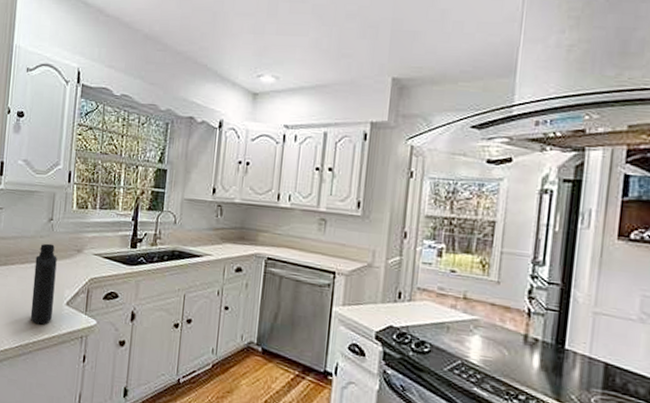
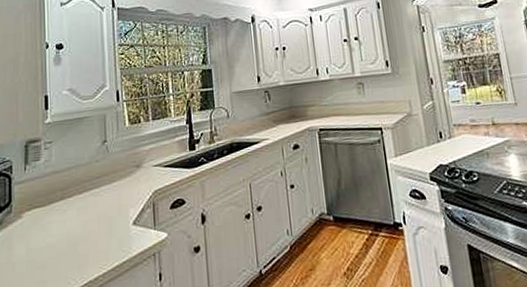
bottle: present [30,243,57,325] -> none [94,165,120,254]

